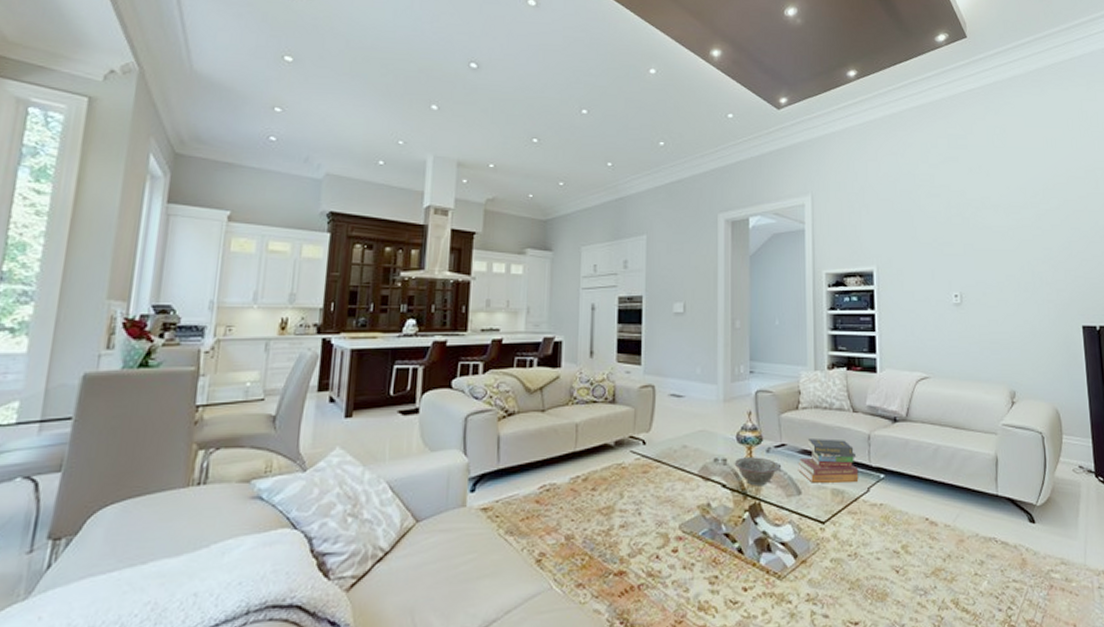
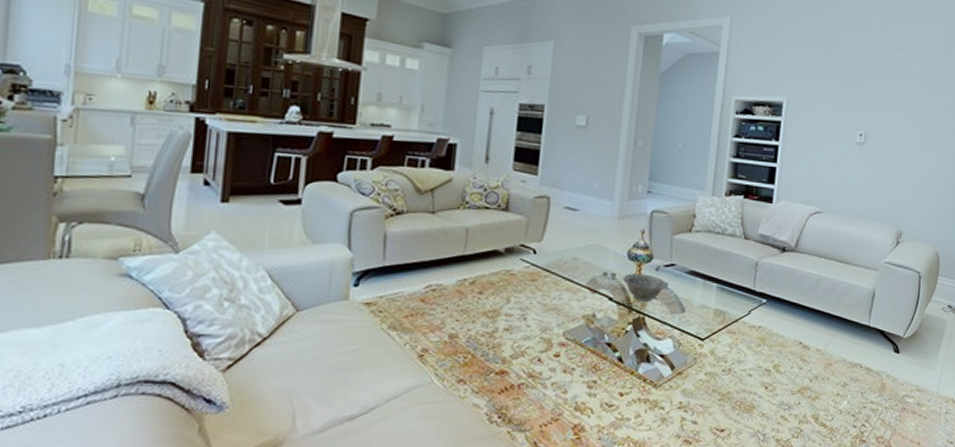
books: present [798,439,859,483] -> none [684,261,743,306]

